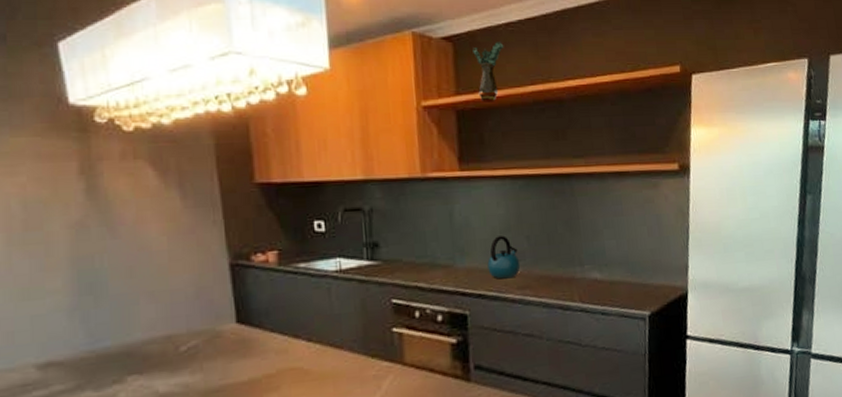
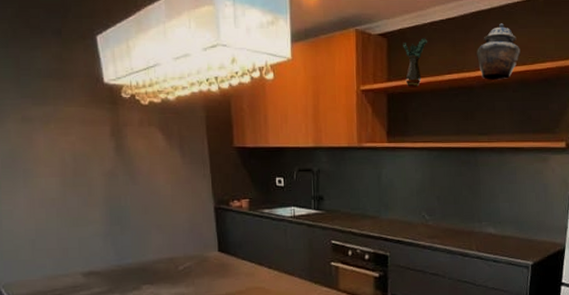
kettle: present [487,235,521,279] -> none [405,195,431,230]
ginger jar: none [564,24,618,92] -> present [477,23,521,80]

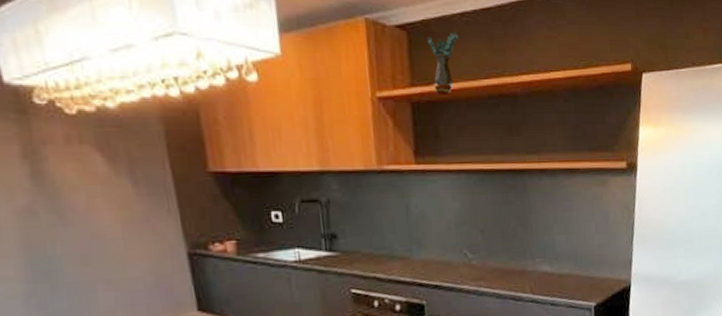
ginger jar: present [477,23,521,80] -> none [519,17,571,87]

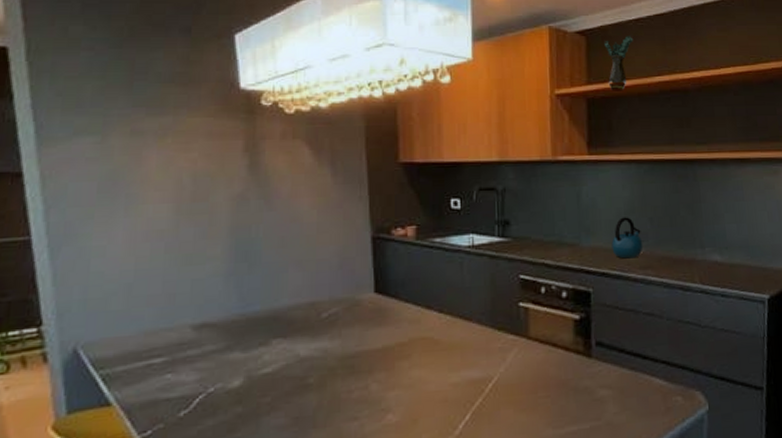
kettle: none [443,229,475,271] -> present [611,217,644,259]

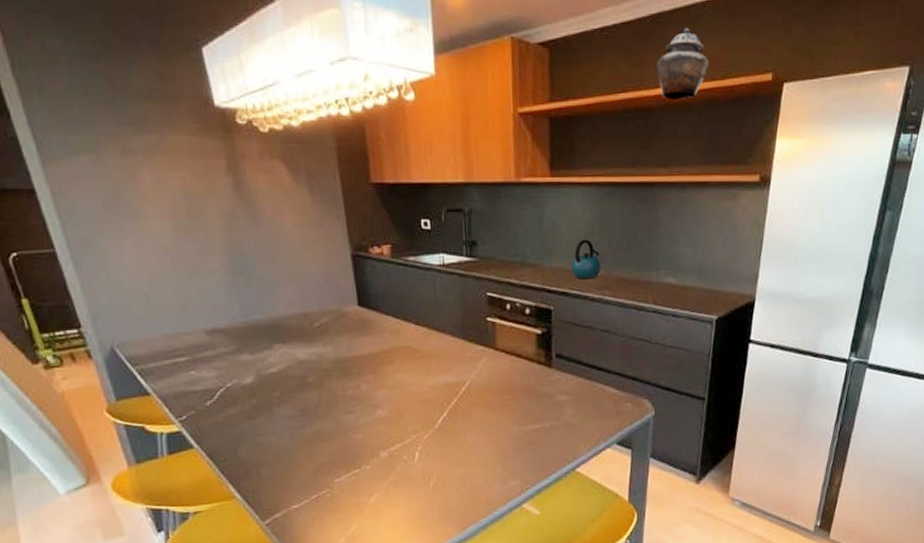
vase: present [604,35,634,92] -> none [568,46,598,110]
ginger jar: none [690,20,741,82] -> present [656,28,709,100]

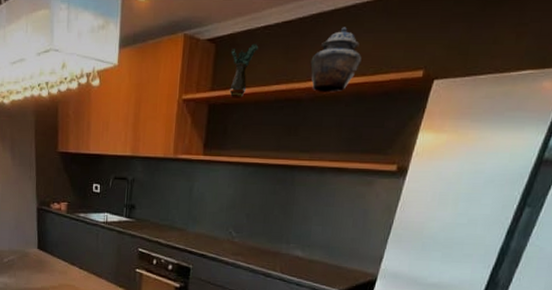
vase: none [568,46,598,110] -> present [229,42,259,99]
kettle: present [571,239,602,280] -> none [212,211,238,246]

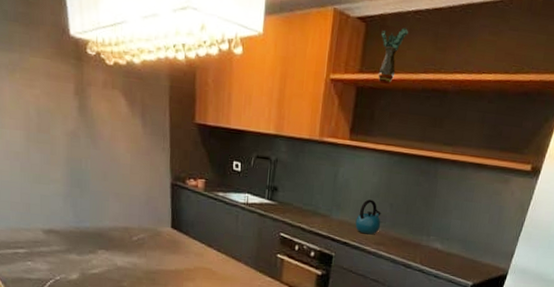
kettle: none [212,211,238,246] -> present [355,199,381,235]
ginger jar: present [310,27,362,93] -> none [457,21,506,88]

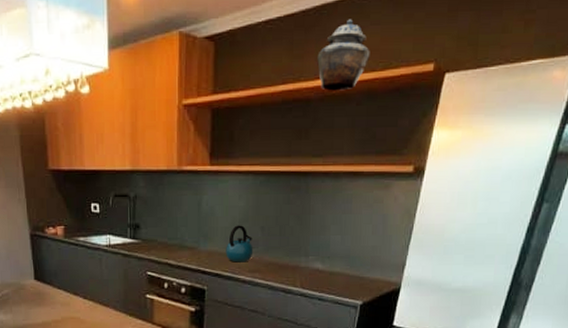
vase: present [378,27,409,84] -> none [232,39,261,102]
ginger jar: none [457,21,506,88] -> present [317,19,370,91]

